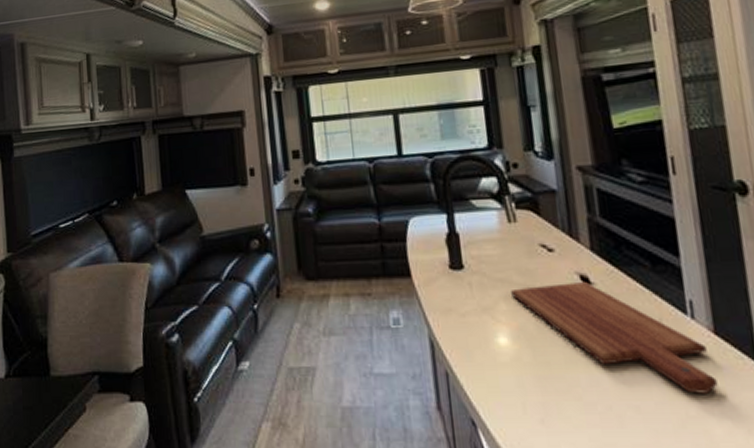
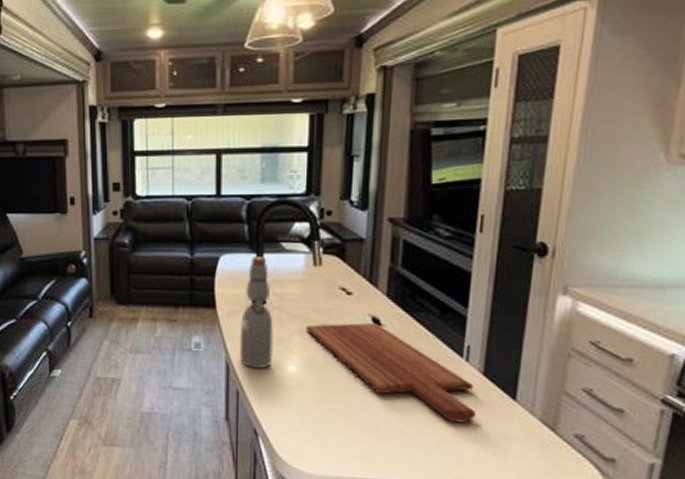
bottle: none [439,216,480,345] -> present [239,255,274,369]

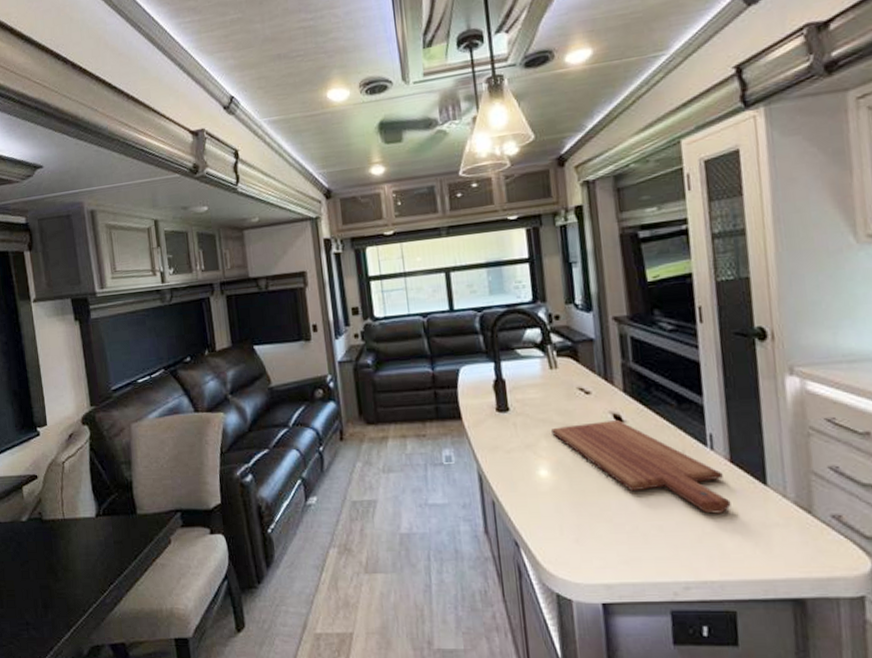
bottle: present [239,255,274,369] -> none [487,364,524,477]

